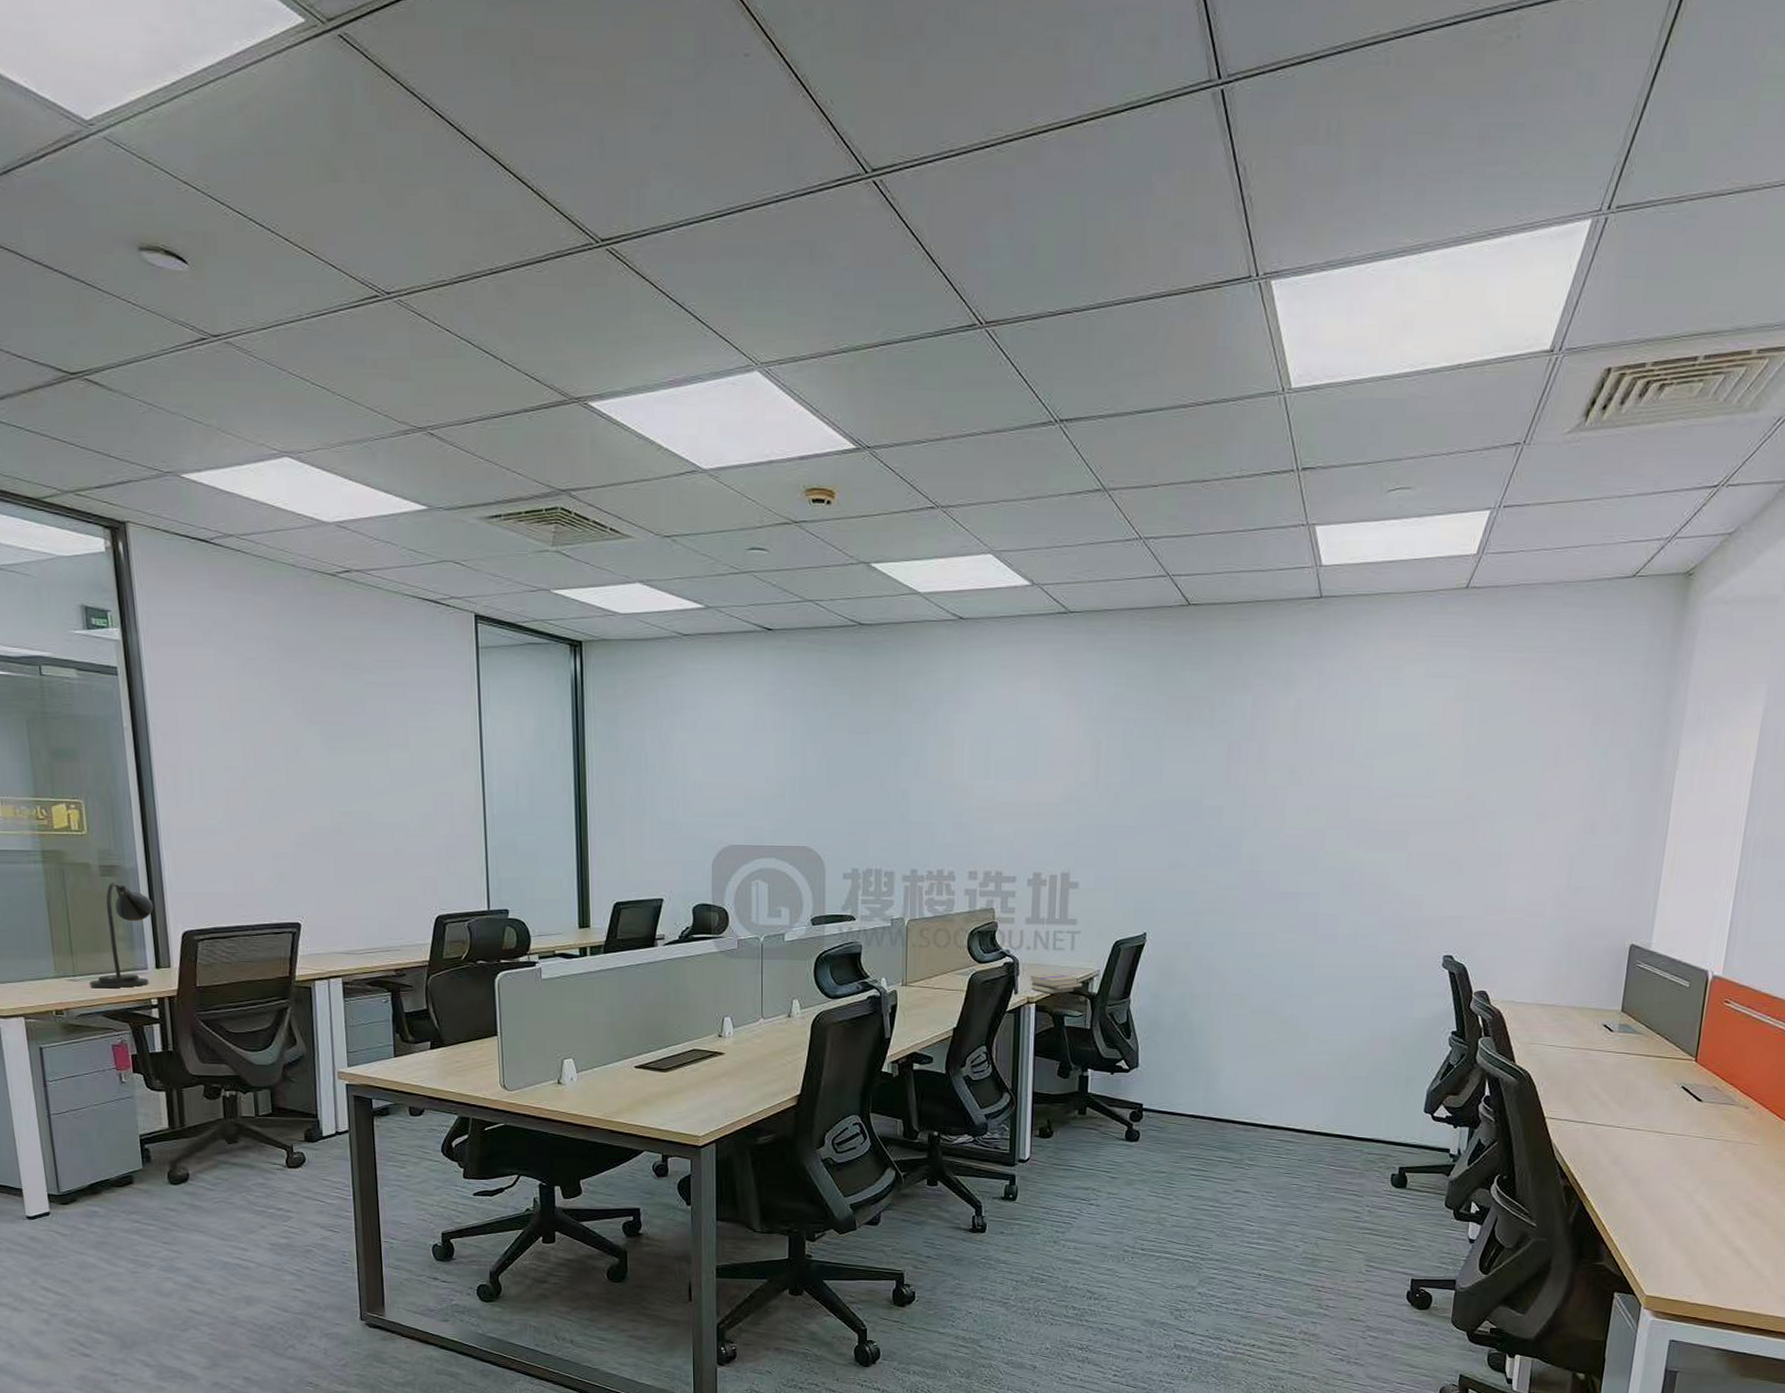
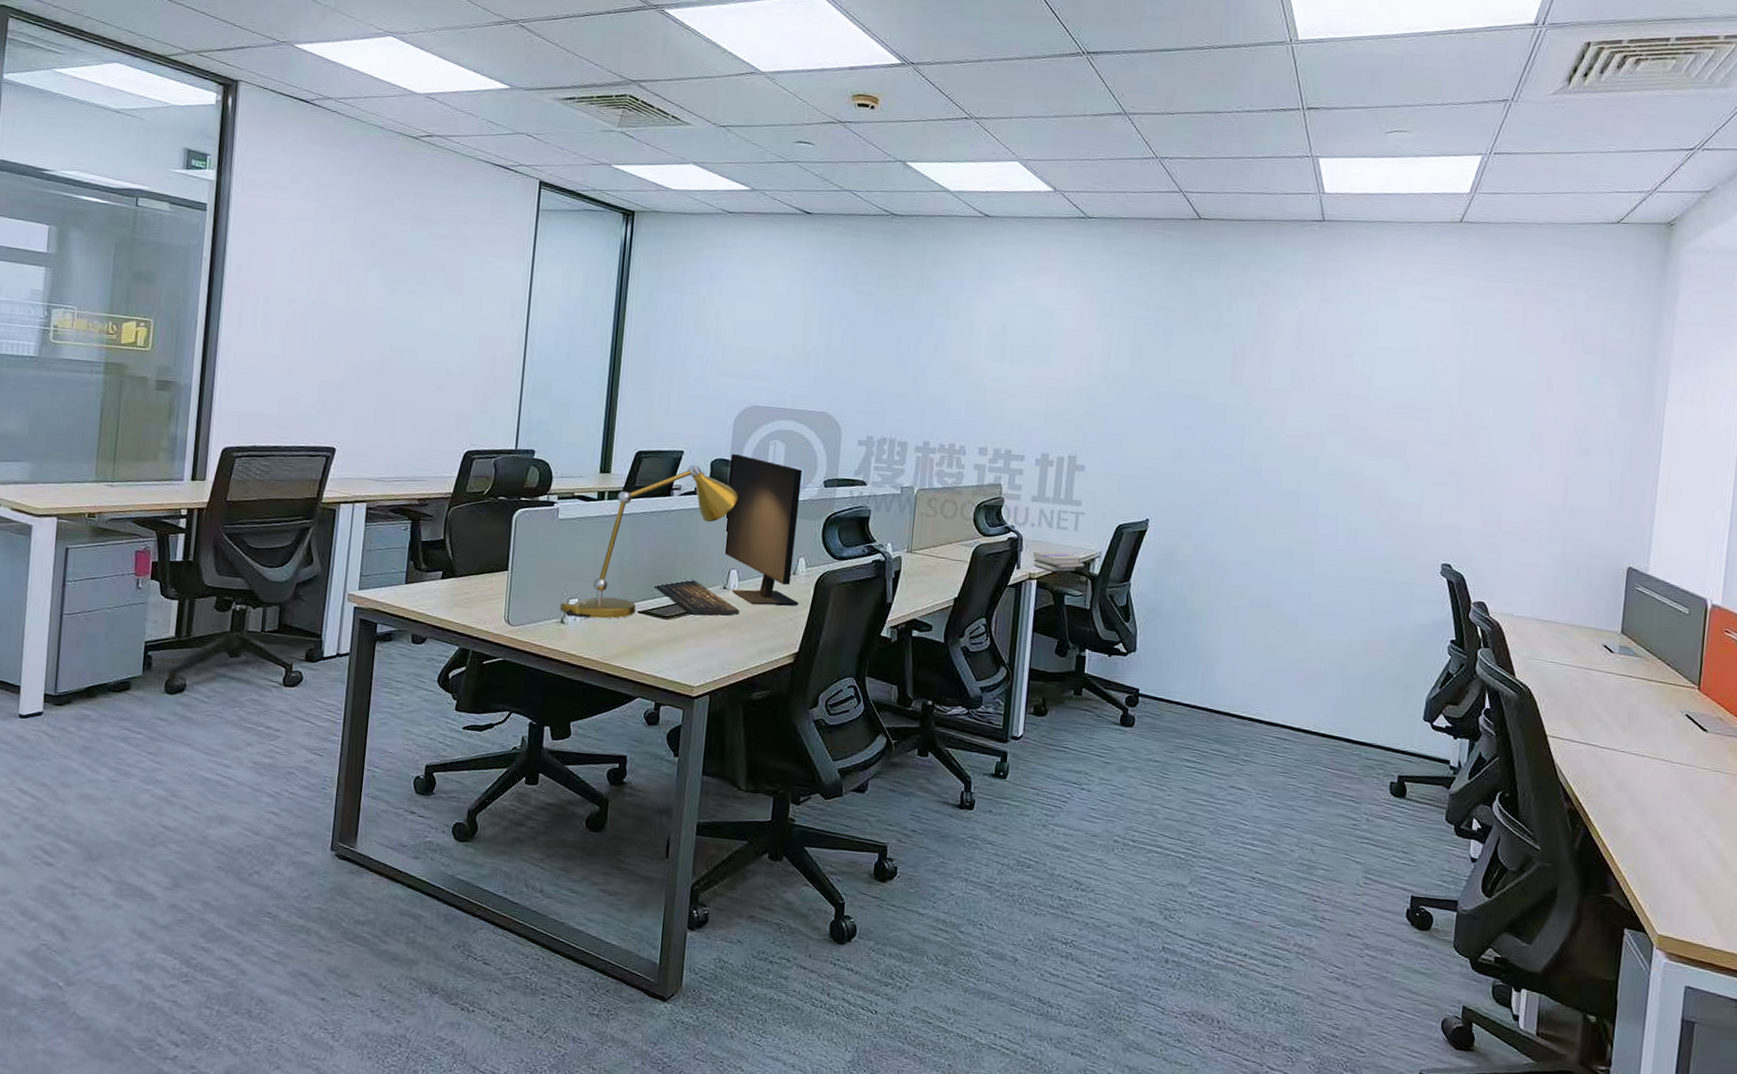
desk lamp: present [89,882,154,989] -> none [125,396,200,497]
desk lamp: none [555,913,727,1077] -> present [560,465,741,619]
computer keyboard: none [649,1029,738,1066] -> present [655,578,740,616]
monitor: none [712,898,796,1051] -> present [725,454,803,606]

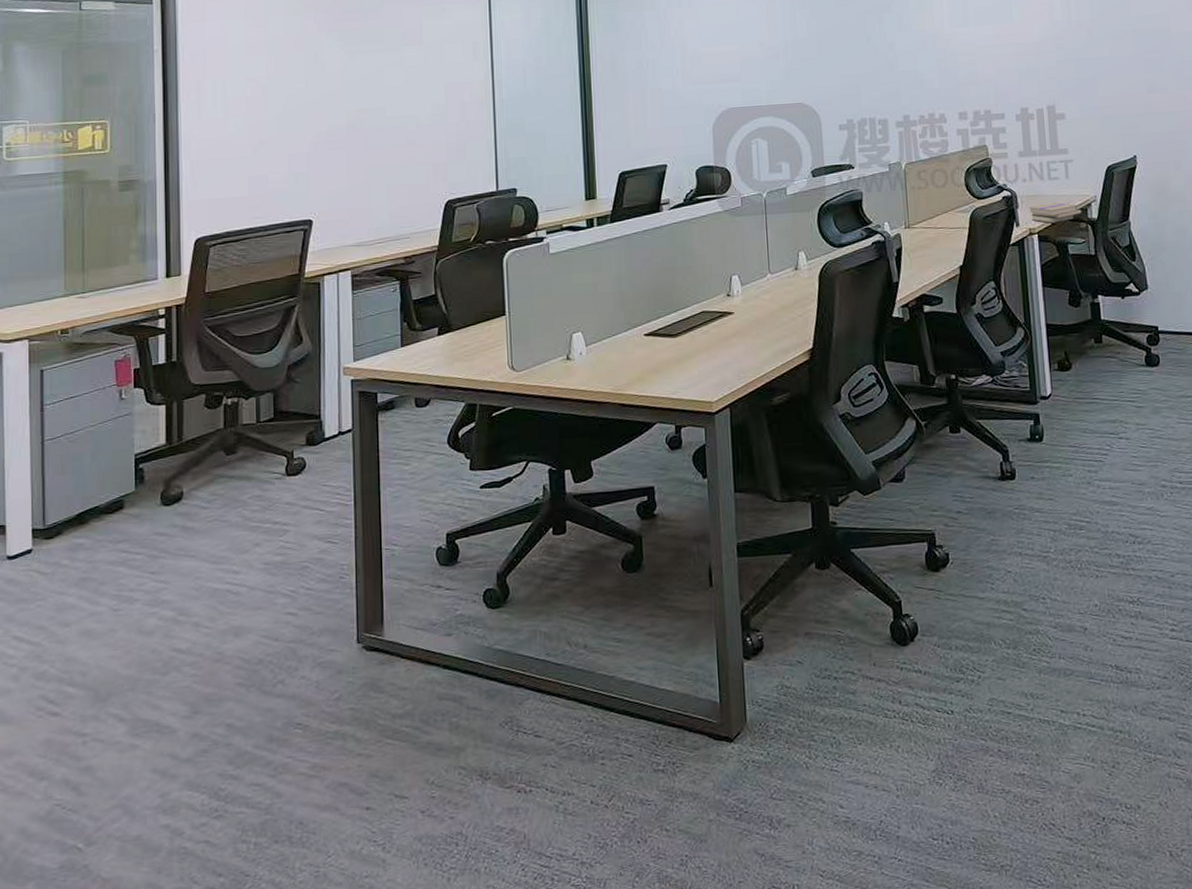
desk lamp: present [560,465,741,619] -> none [563,177,731,352]
computer keyboard: present [655,578,740,616] -> none [657,292,748,329]
monitor: present [725,454,803,606] -> none [715,158,805,308]

